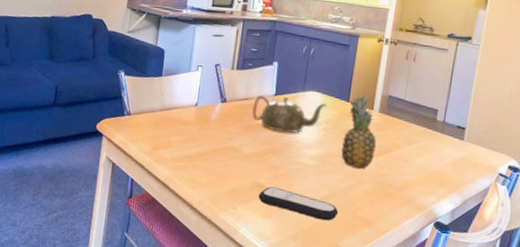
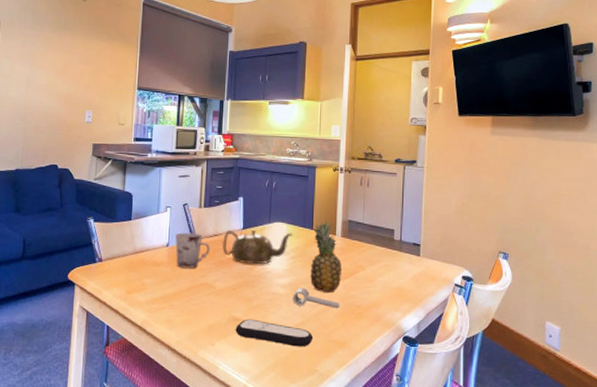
cup: none [204,93,240,131] -> present [175,232,210,268]
cylinder: none [320,160,371,186] -> present [293,287,340,309]

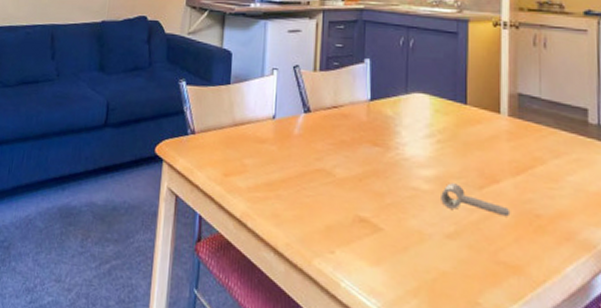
cup: present [175,232,210,268] -> none [283,101,328,149]
teapot: present [222,229,292,265] -> none [344,101,438,149]
remote control: present [235,319,314,347] -> none [362,221,473,268]
fruit: present [310,221,342,292] -> none [465,93,512,193]

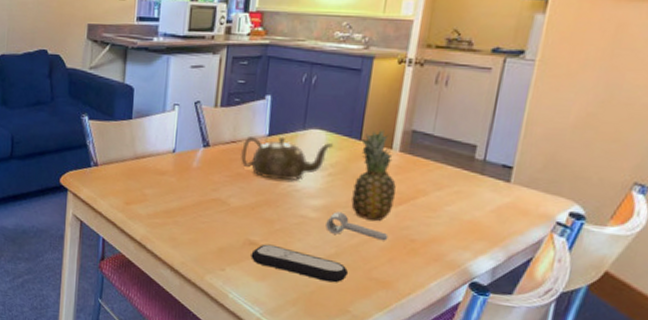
teapot: none [344,101,438,149] -> present [241,136,333,181]
remote control: none [362,221,473,268] -> present [251,244,349,283]
fruit: none [465,93,512,193] -> present [351,130,397,221]

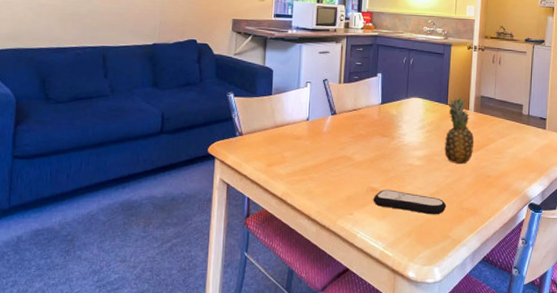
teapot: present [241,136,333,181] -> none [361,104,428,138]
cylinder: present [326,211,389,241] -> none [428,159,472,179]

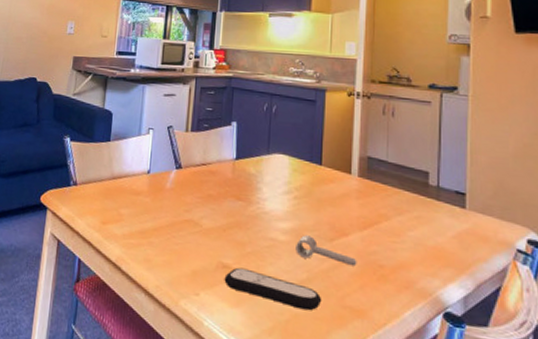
cylinder: none [428,159,472,179] -> present [296,235,357,267]
fruit: present [444,96,475,164] -> none [318,156,360,245]

